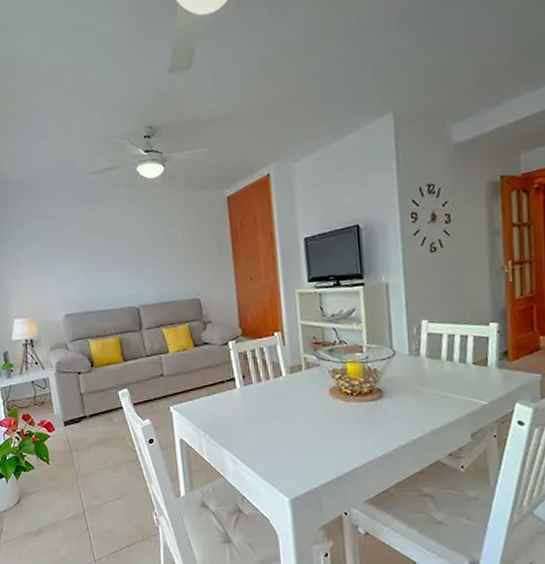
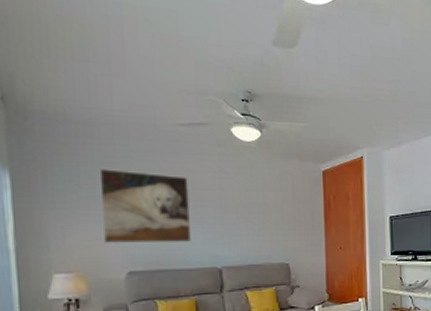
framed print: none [36,222,111,290] -> present [99,169,191,243]

